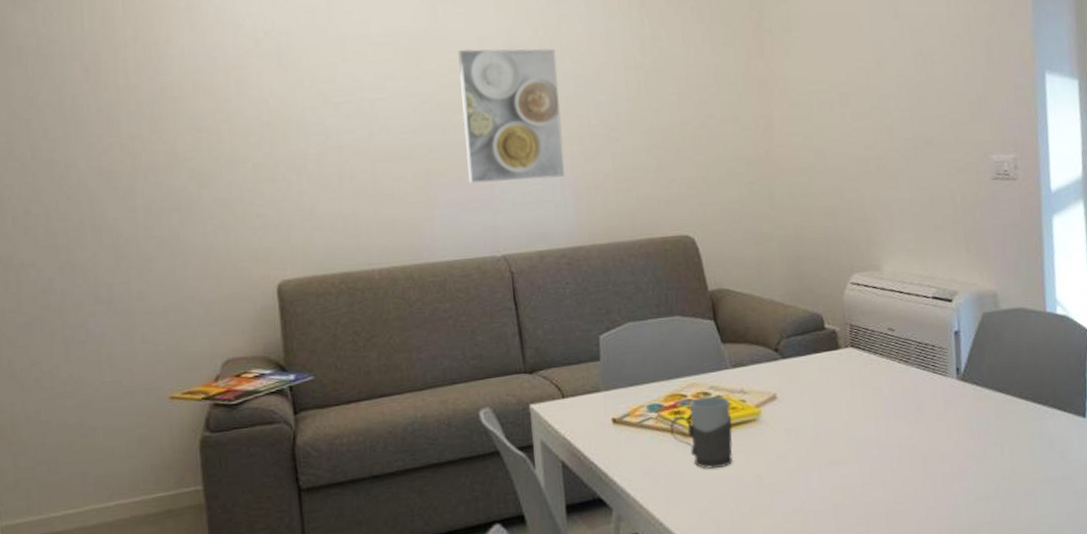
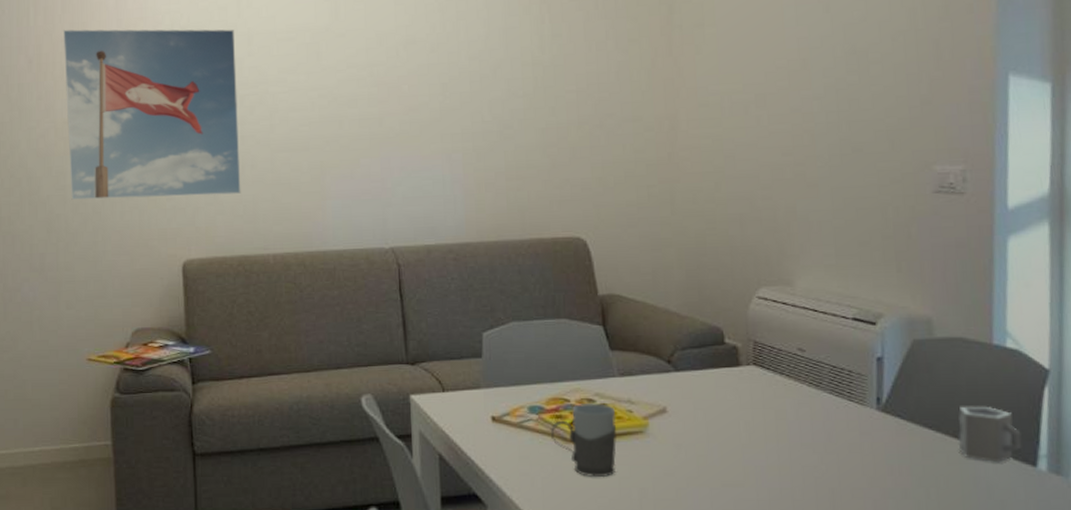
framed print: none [126,33,340,222] -> present [64,29,241,200]
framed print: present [458,48,564,184] -> none [357,44,456,177]
cup: none [1023,368,1074,418] -> present [958,406,1022,463]

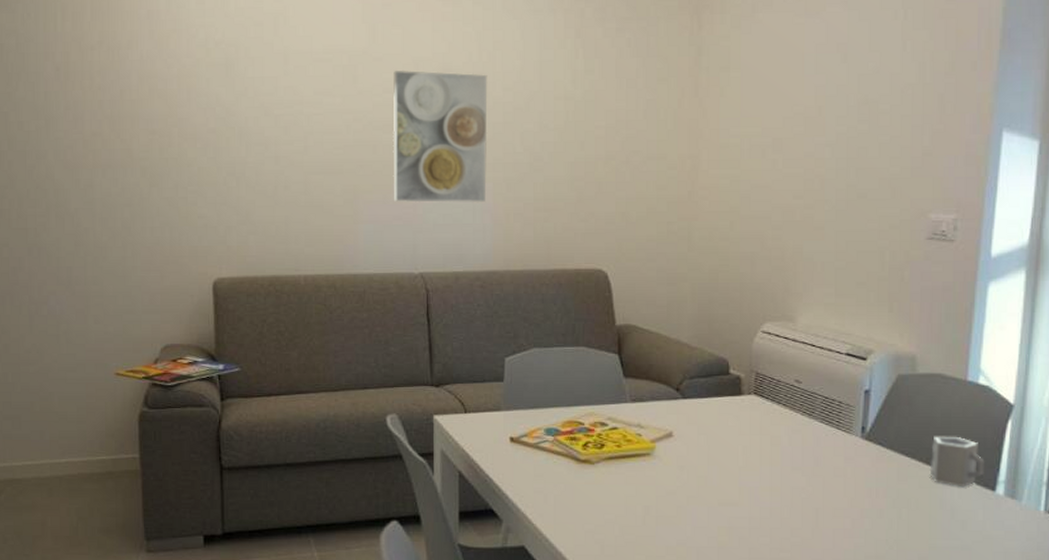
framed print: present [64,29,241,200] -> none [93,37,274,215]
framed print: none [357,44,456,177] -> present [392,71,488,203]
mug: present [550,403,618,478] -> none [564,427,626,496]

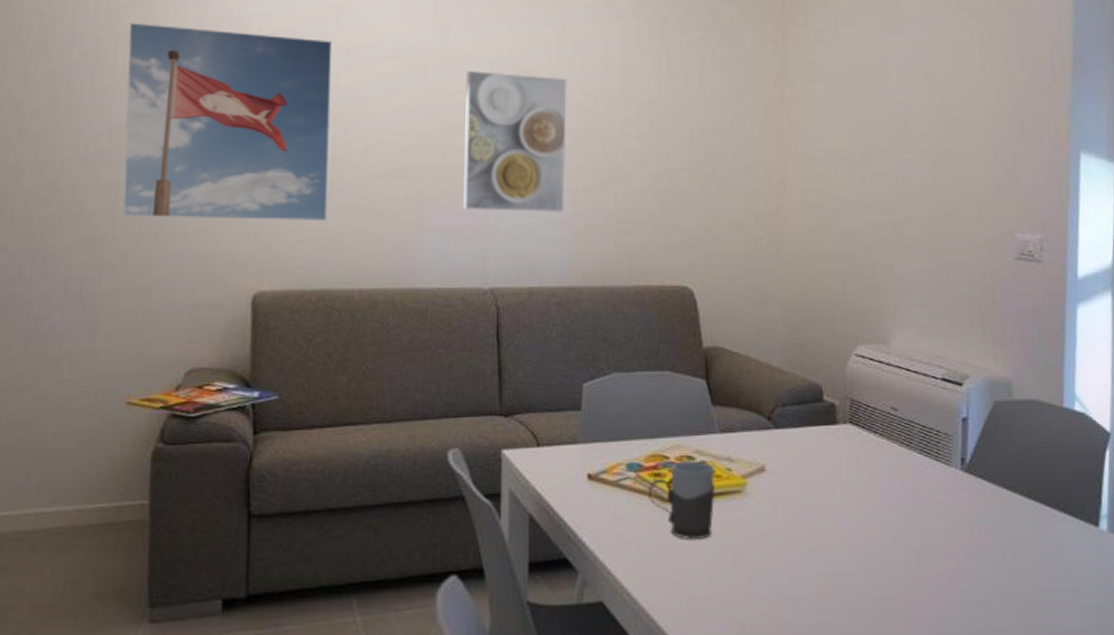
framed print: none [93,37,274,215] -> present [123,22,332,221]
mug: none [564,427,626,496] -> present [647,461,716,540]
cup: present [929,436,985,488] -> none [1032,467,1087,523]

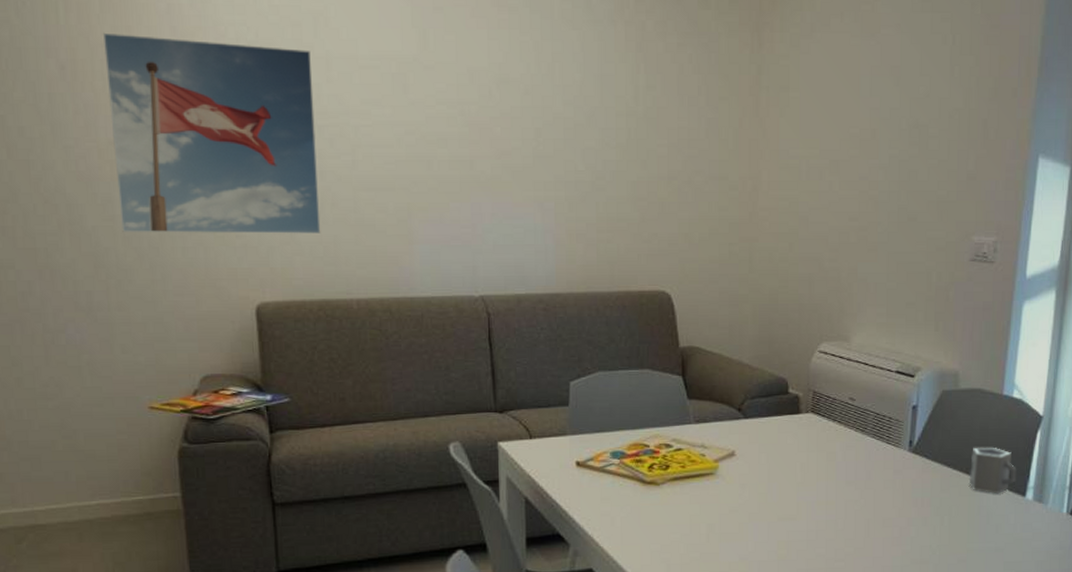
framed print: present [463,71,567,213] -> none [447,81,548,223]
mug: present [647,461,716,540] -> none [630,448,691,516]
cup: none [1032,467,1087,523] -> present [969,447,1017,494]

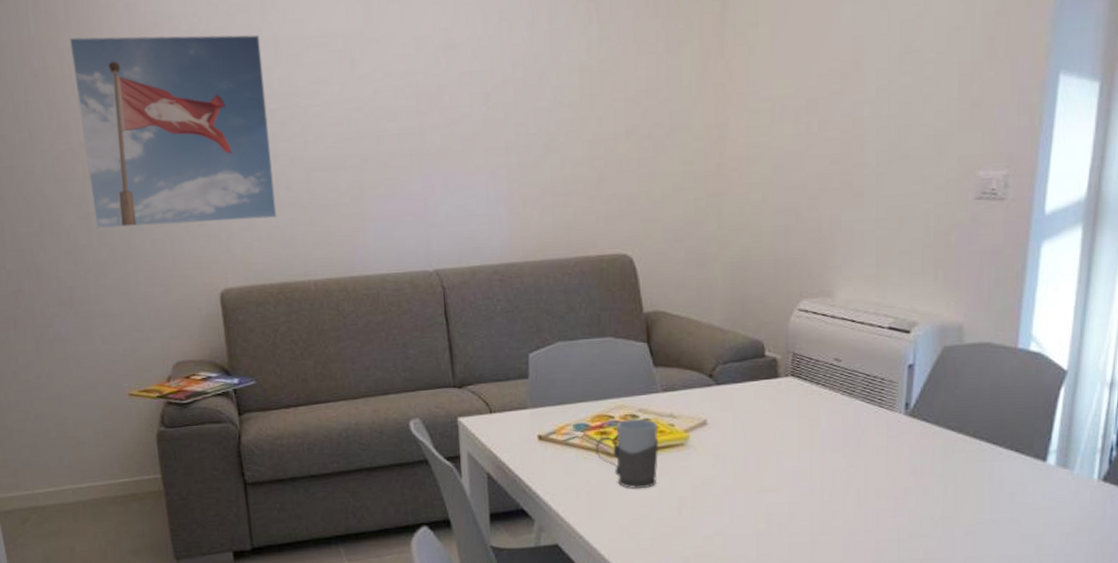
mug: none [630,448,691,516] -> present [595,419,659,489]
cup: present [969,447,1017,494] -> none [977,407,1036,460]

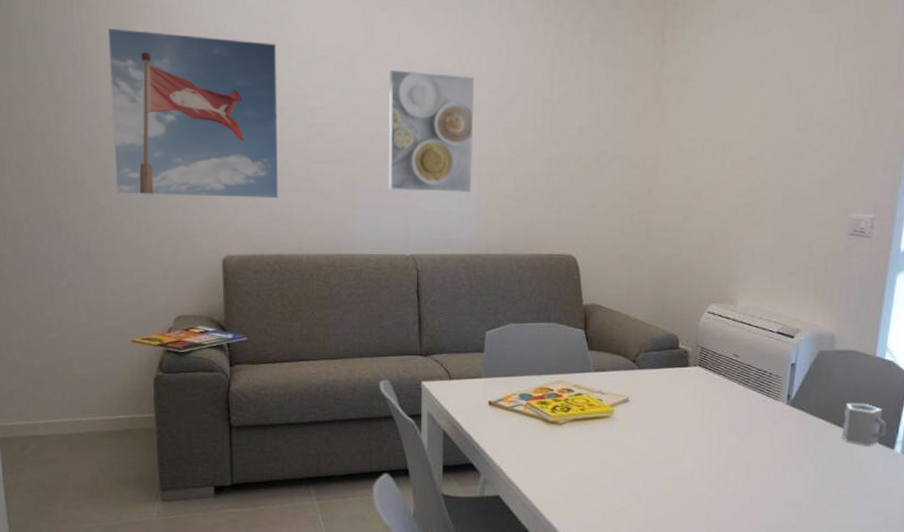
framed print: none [393,48,500,196] -> present [388,70,475,193]
mug: present [595,419,659,489] -> none [535,393,589,453]
cup: none [977,407,1036,460] -> present [841,403,887,446]

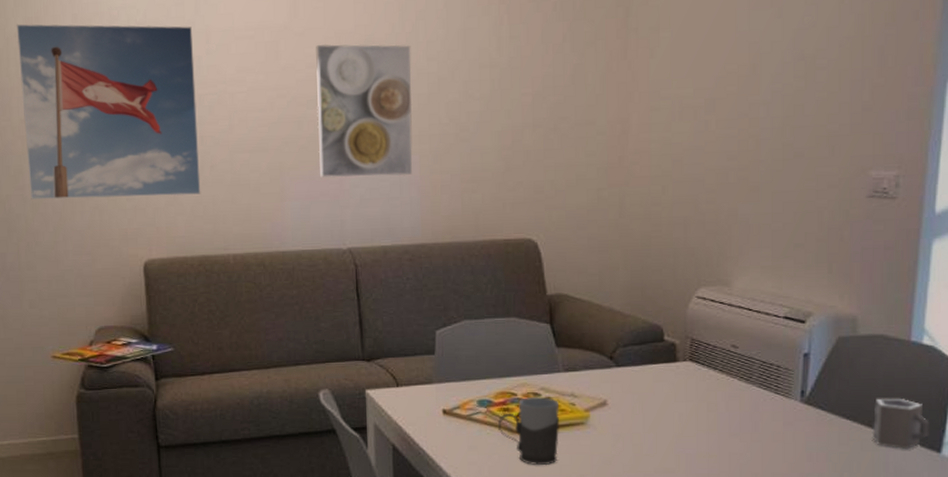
mug: none [535,393,589,453] -> present [497,397,560,466]

